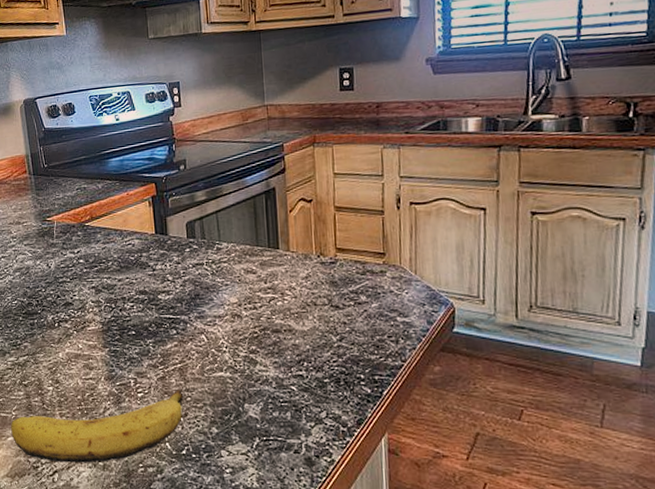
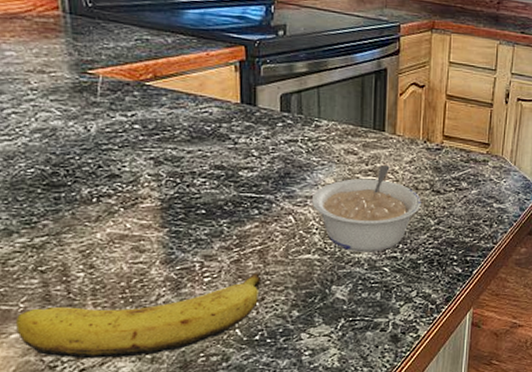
legume: none [219,282,321,371] -> present [311,165,421,253]

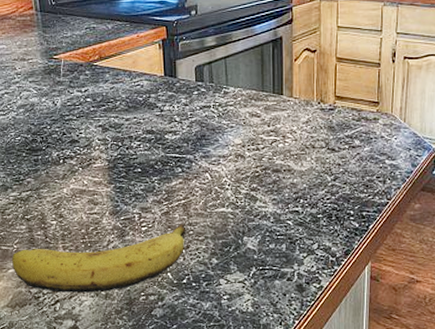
legume: present [311,165,421,253] -> none [223,126,318,207]

